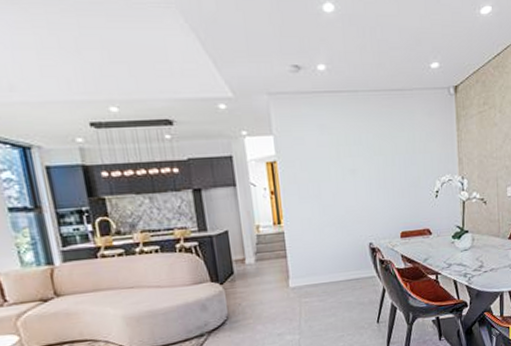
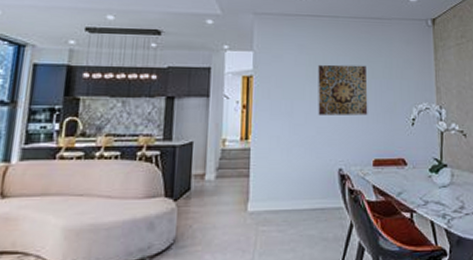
wall art: none [341,141,394,195] -> present [318,64,368,115]

